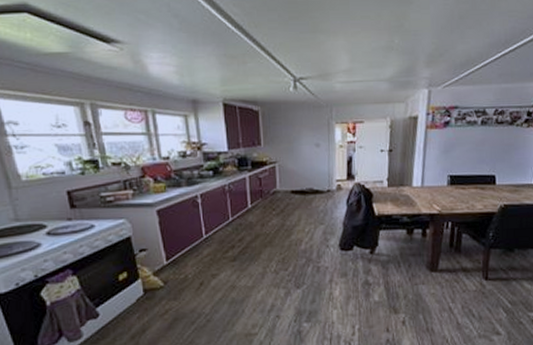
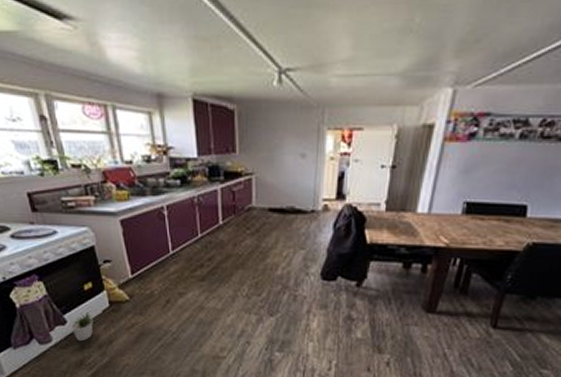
potted plant: none [103,302,127,334] -> present [70,312,93,342]

